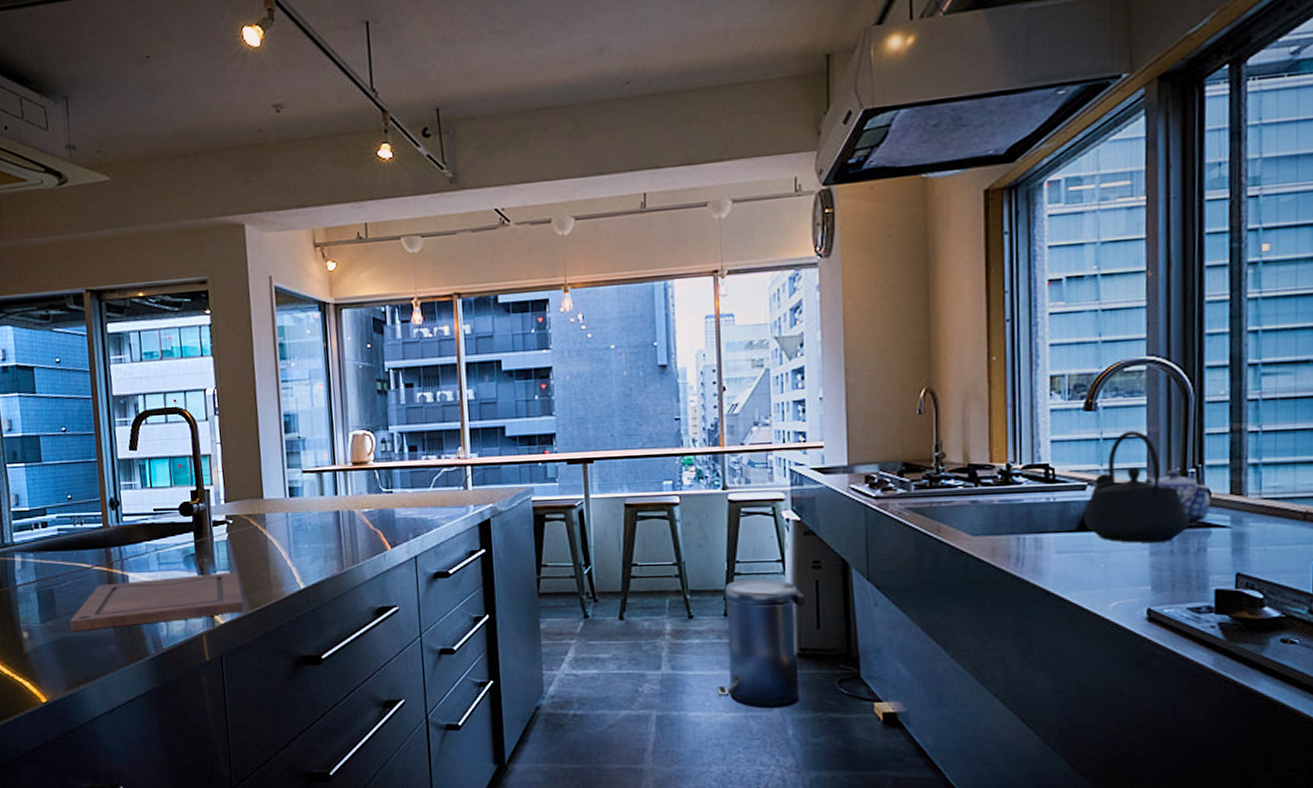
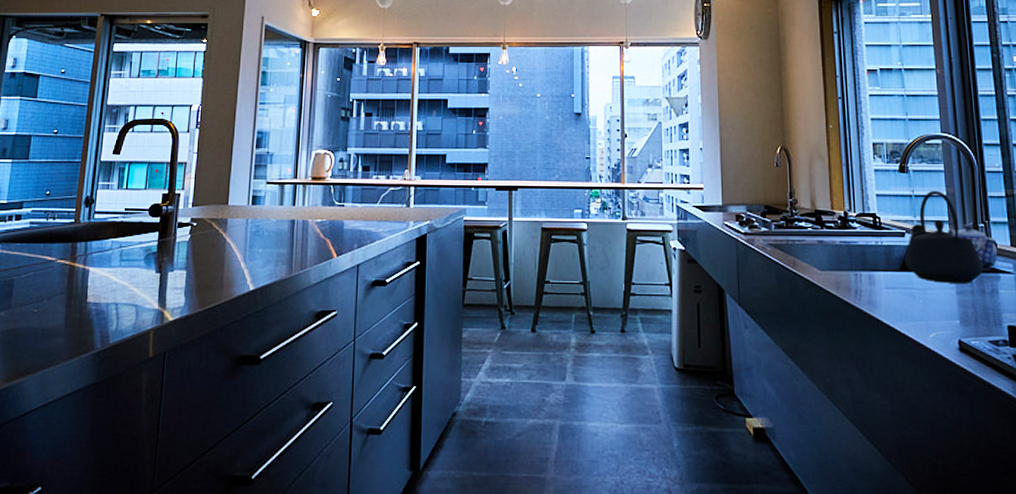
cutting board: present [69,571,244,632] -> none [22,270,195,323]
pedal bin: present [716,579,805,709] -> none [612,299,688,422]

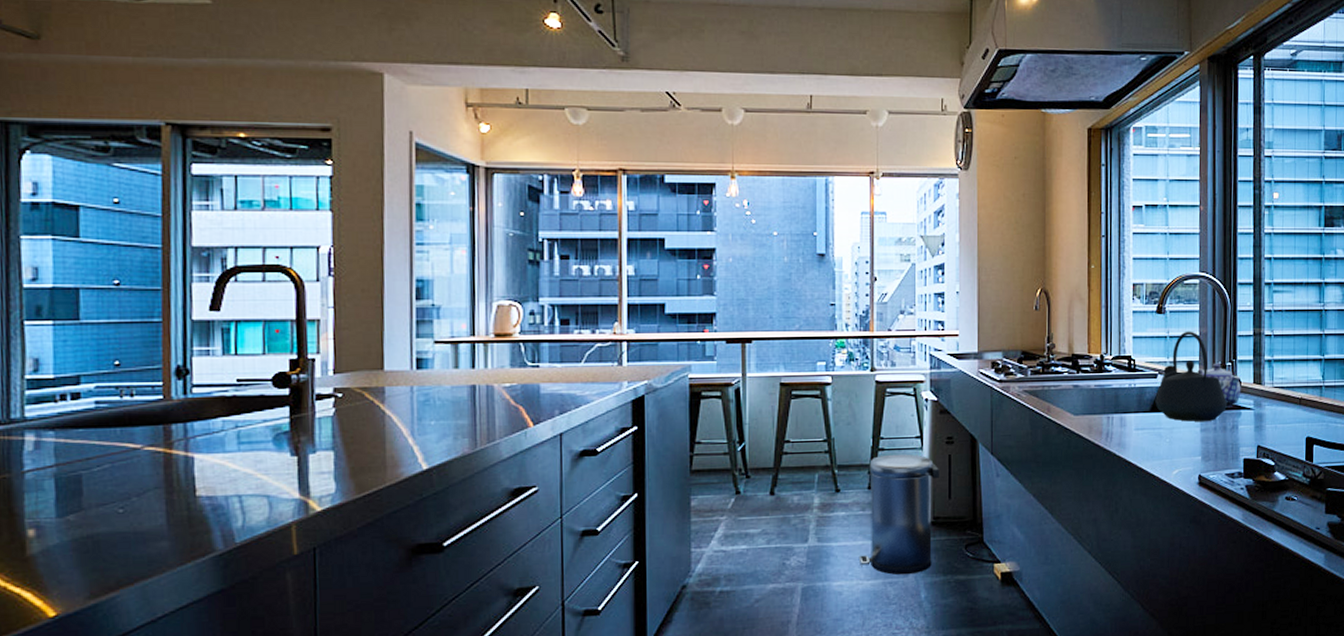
pedal bin: none [612,299,688,422] -> present [858,454,939,575]

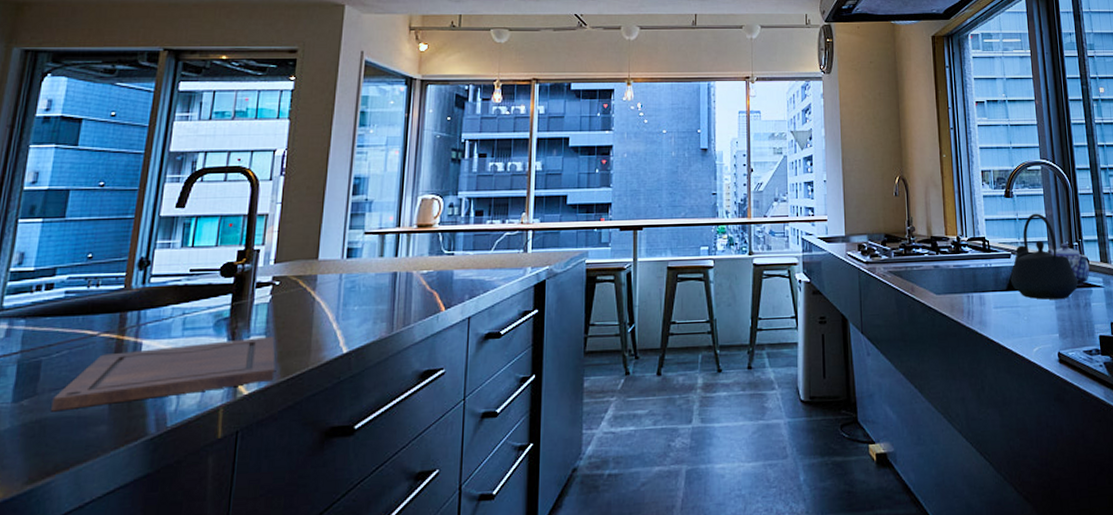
cutting board: none [102,451,349,528] -> present [51,335,276,412]
pedal bin: present [858,454,939,575] -> none [739,333,814,457]

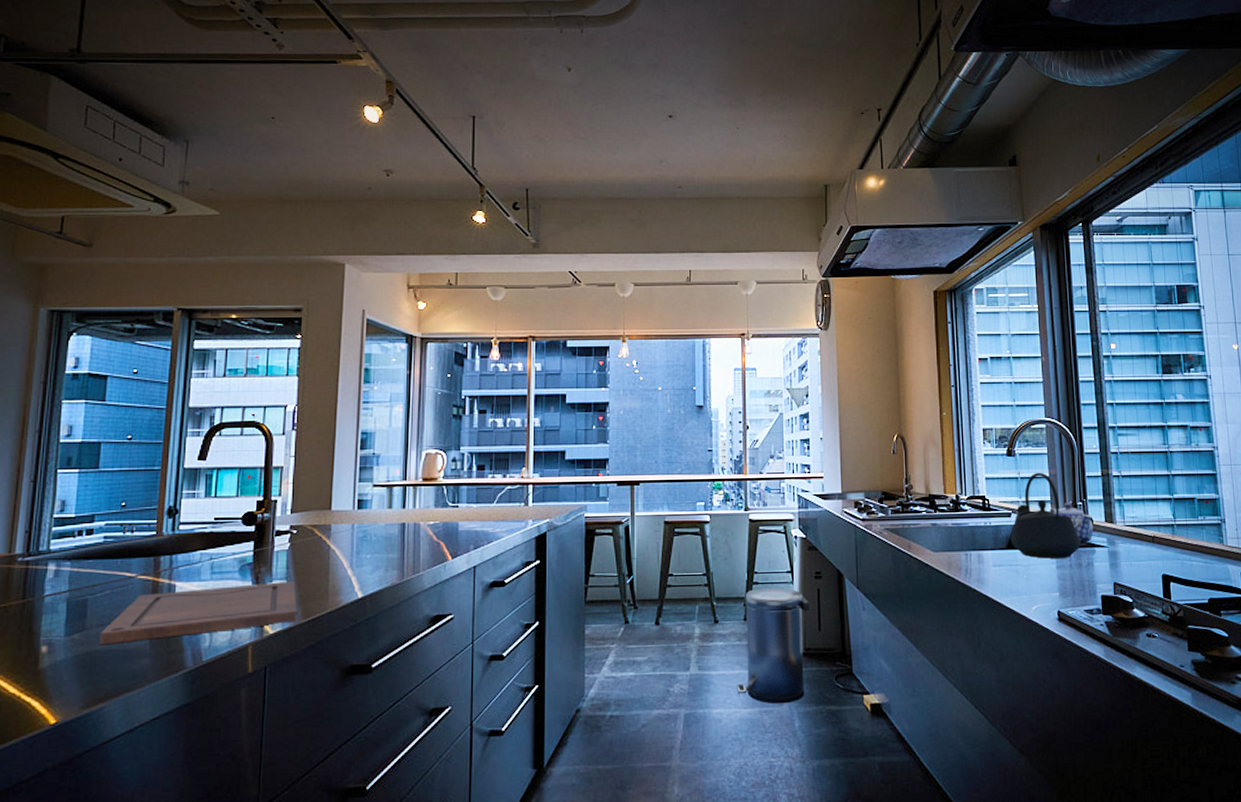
pedal bin: none [739,333,814,457] -> present [736,587,809,704]

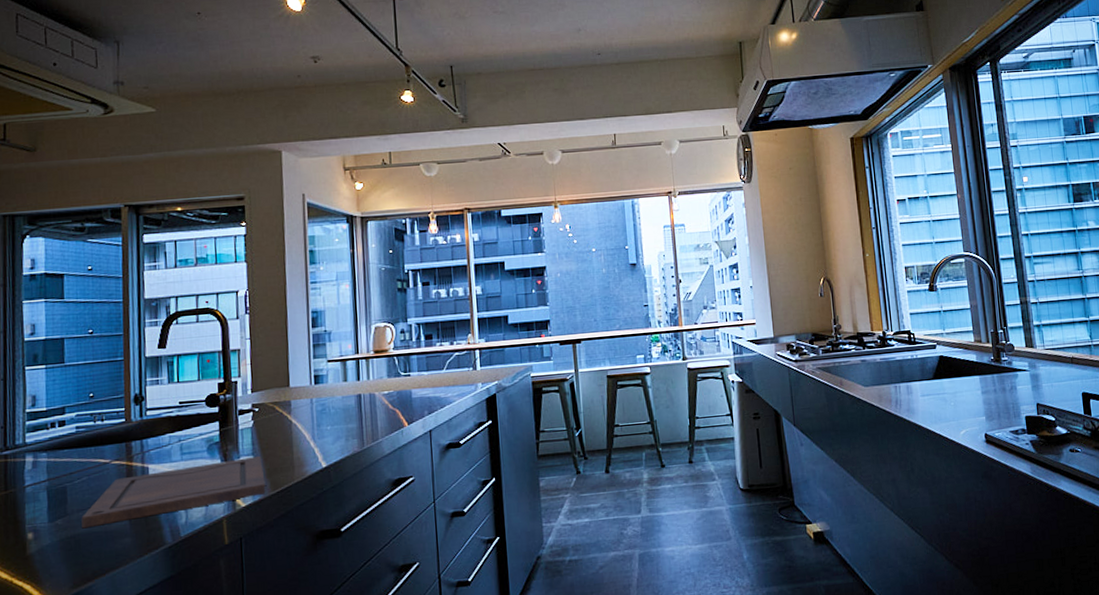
pedal bin: present [736,587,809,704] -> none [686,430,751,539]
kettle: present [1010,472,1081,559] -> none [936,304,1004,386]
teapot: present [1048,502,1094,545] -> none [971,331,1016,371]

